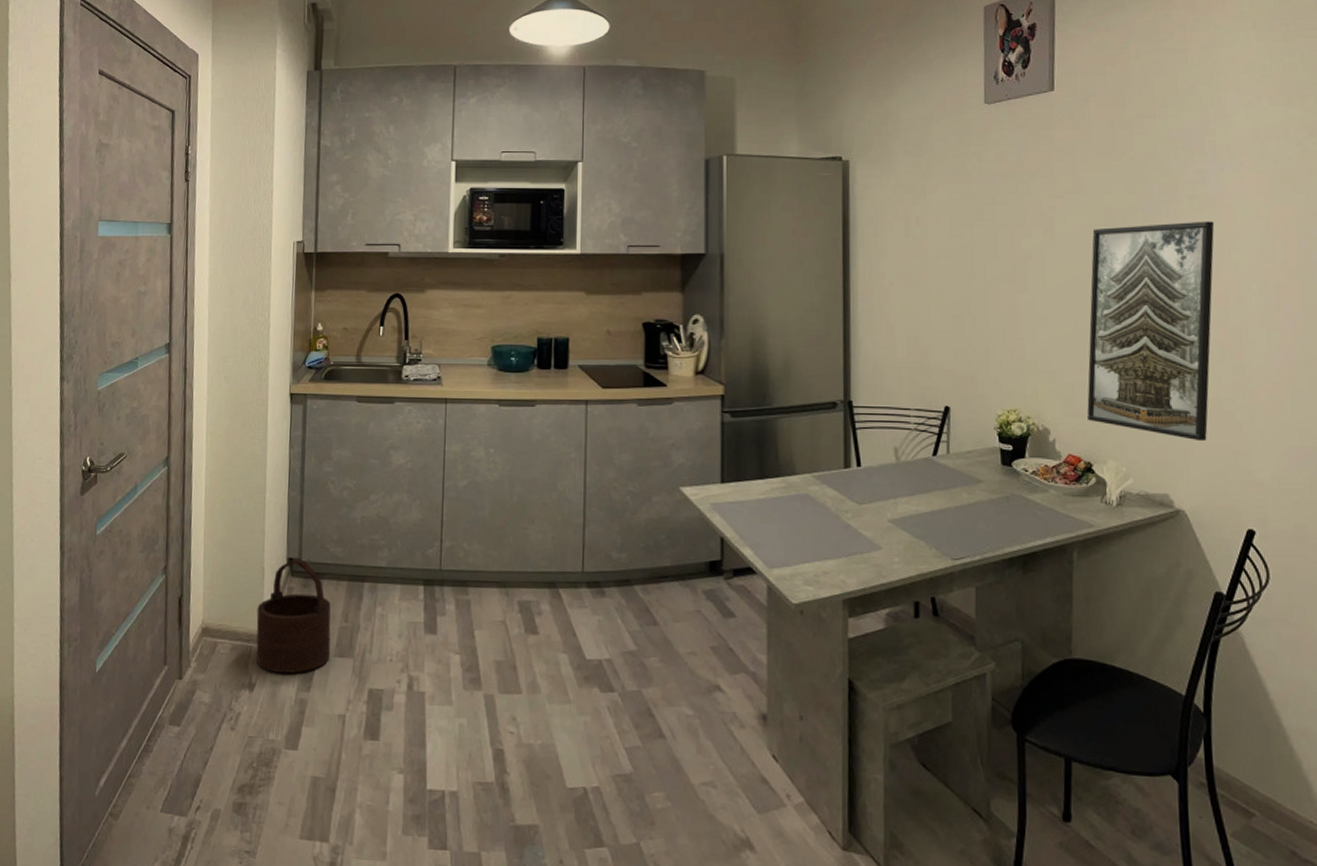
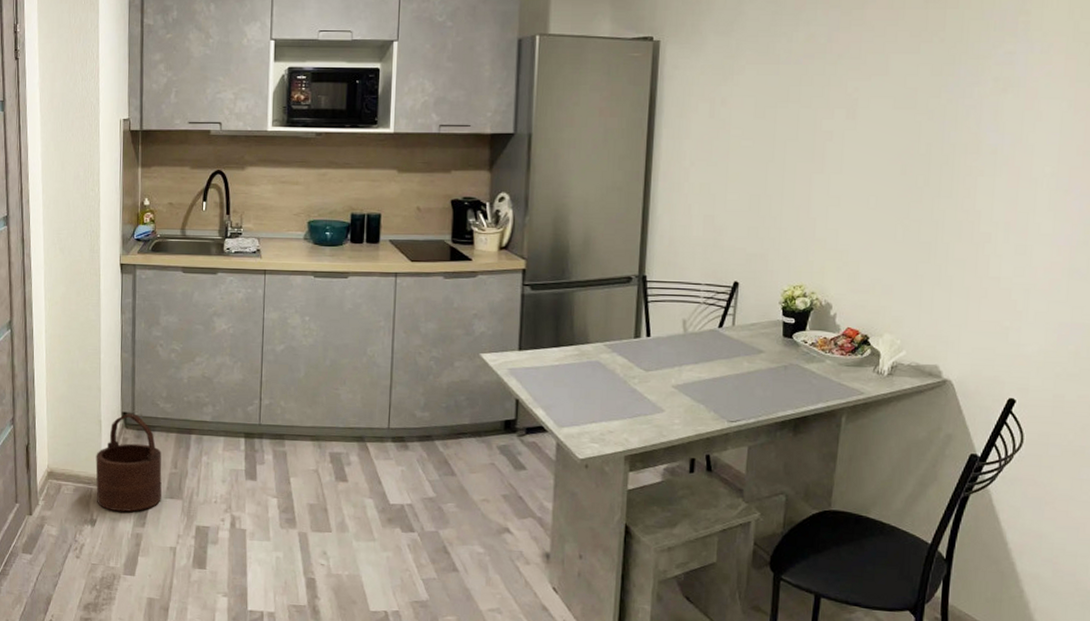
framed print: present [1087,221,1214,442] -> none [869,103,1016,317]

